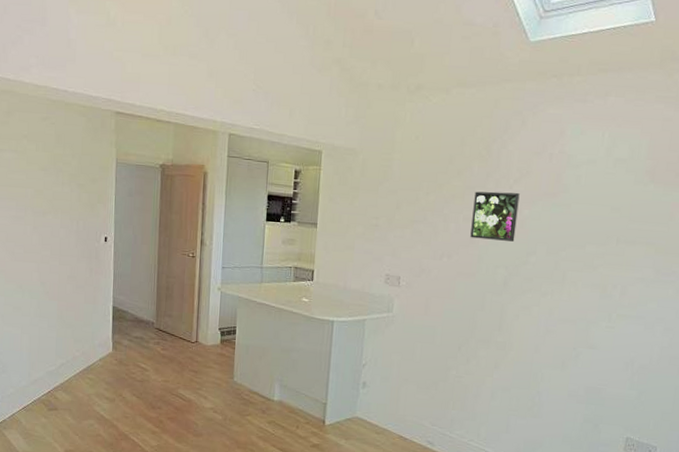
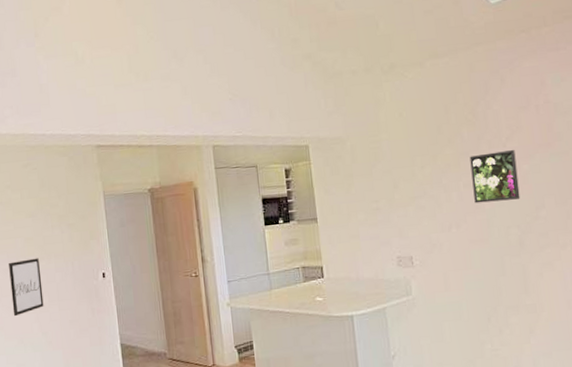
wall art: none [15,210,47,263] -> present [9,258,44,317]

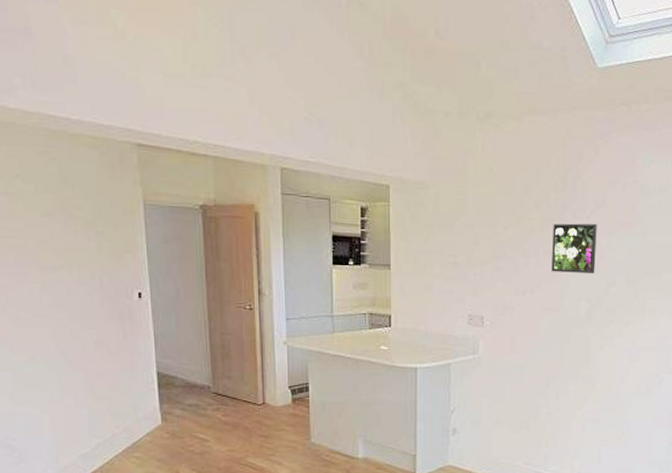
wall art: present [9,258,44,317] -> none [17,265,63,330]

